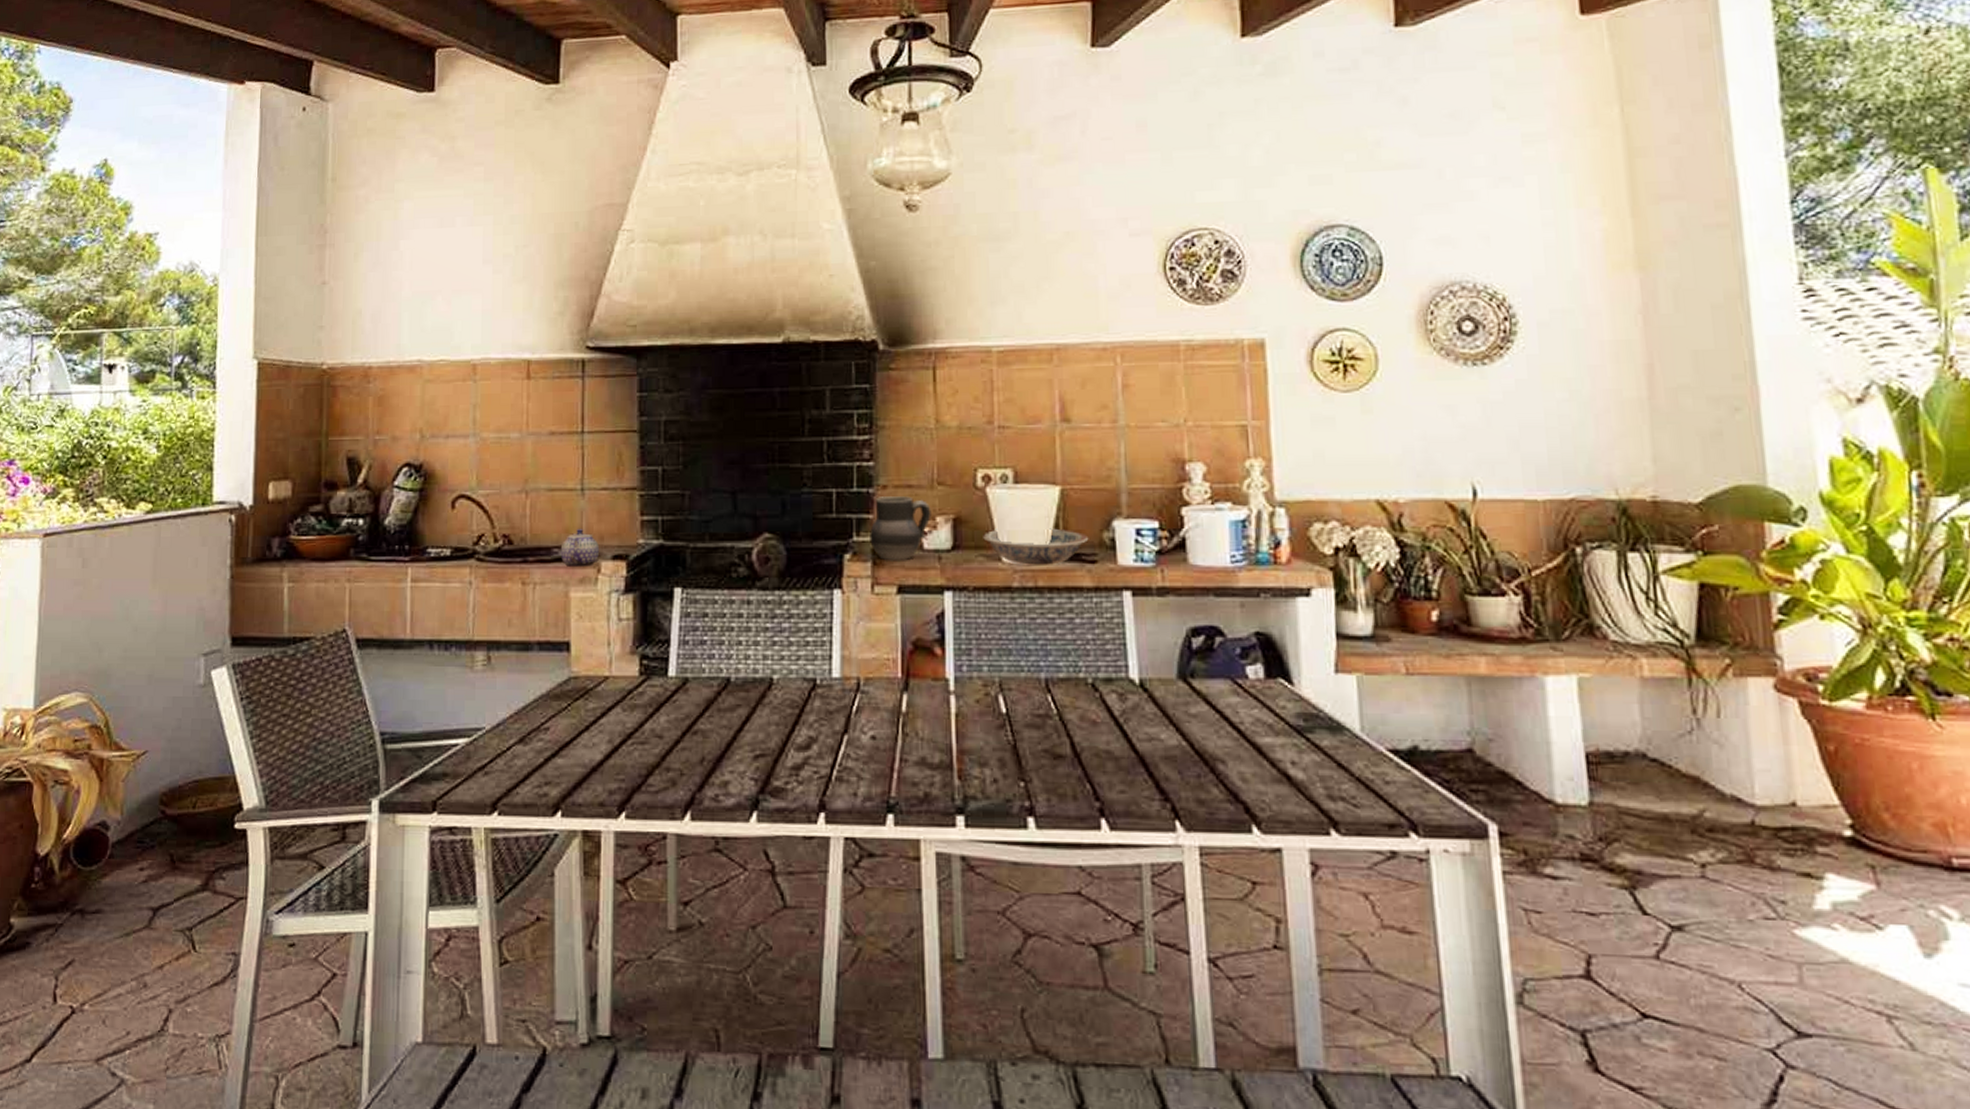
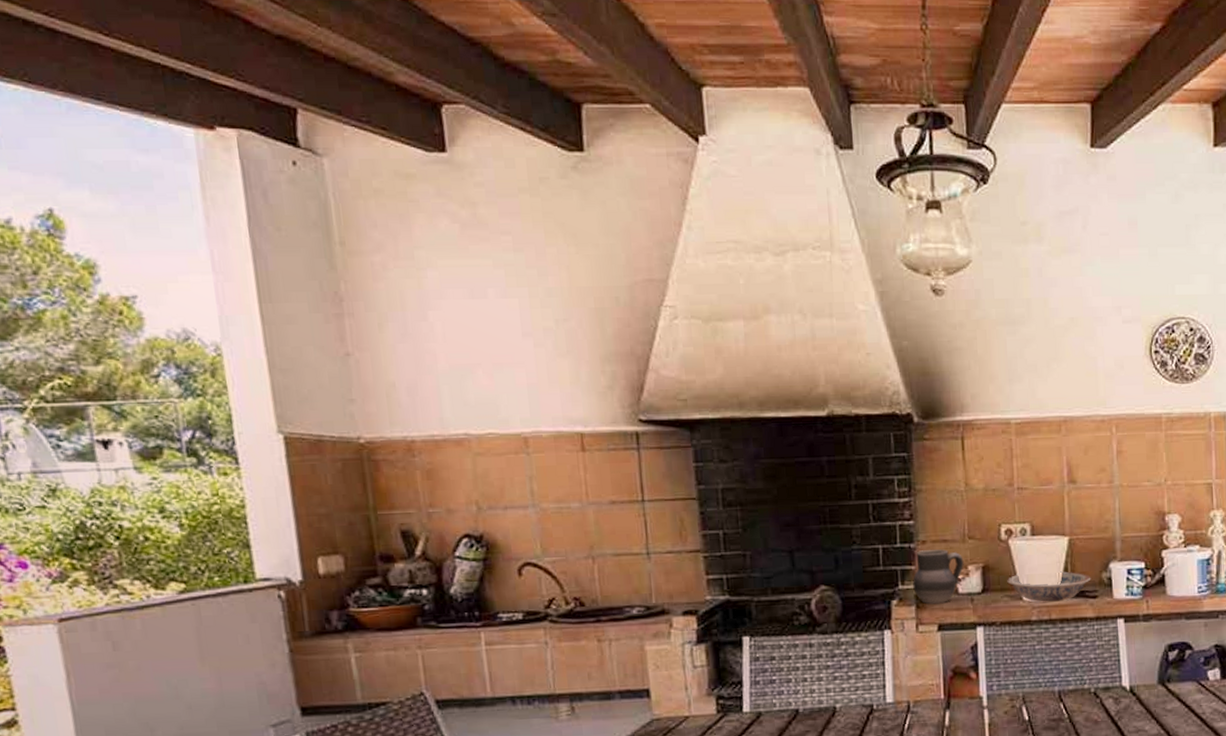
teapot: present [560,528,600,568] -> none [632,588,671,625]

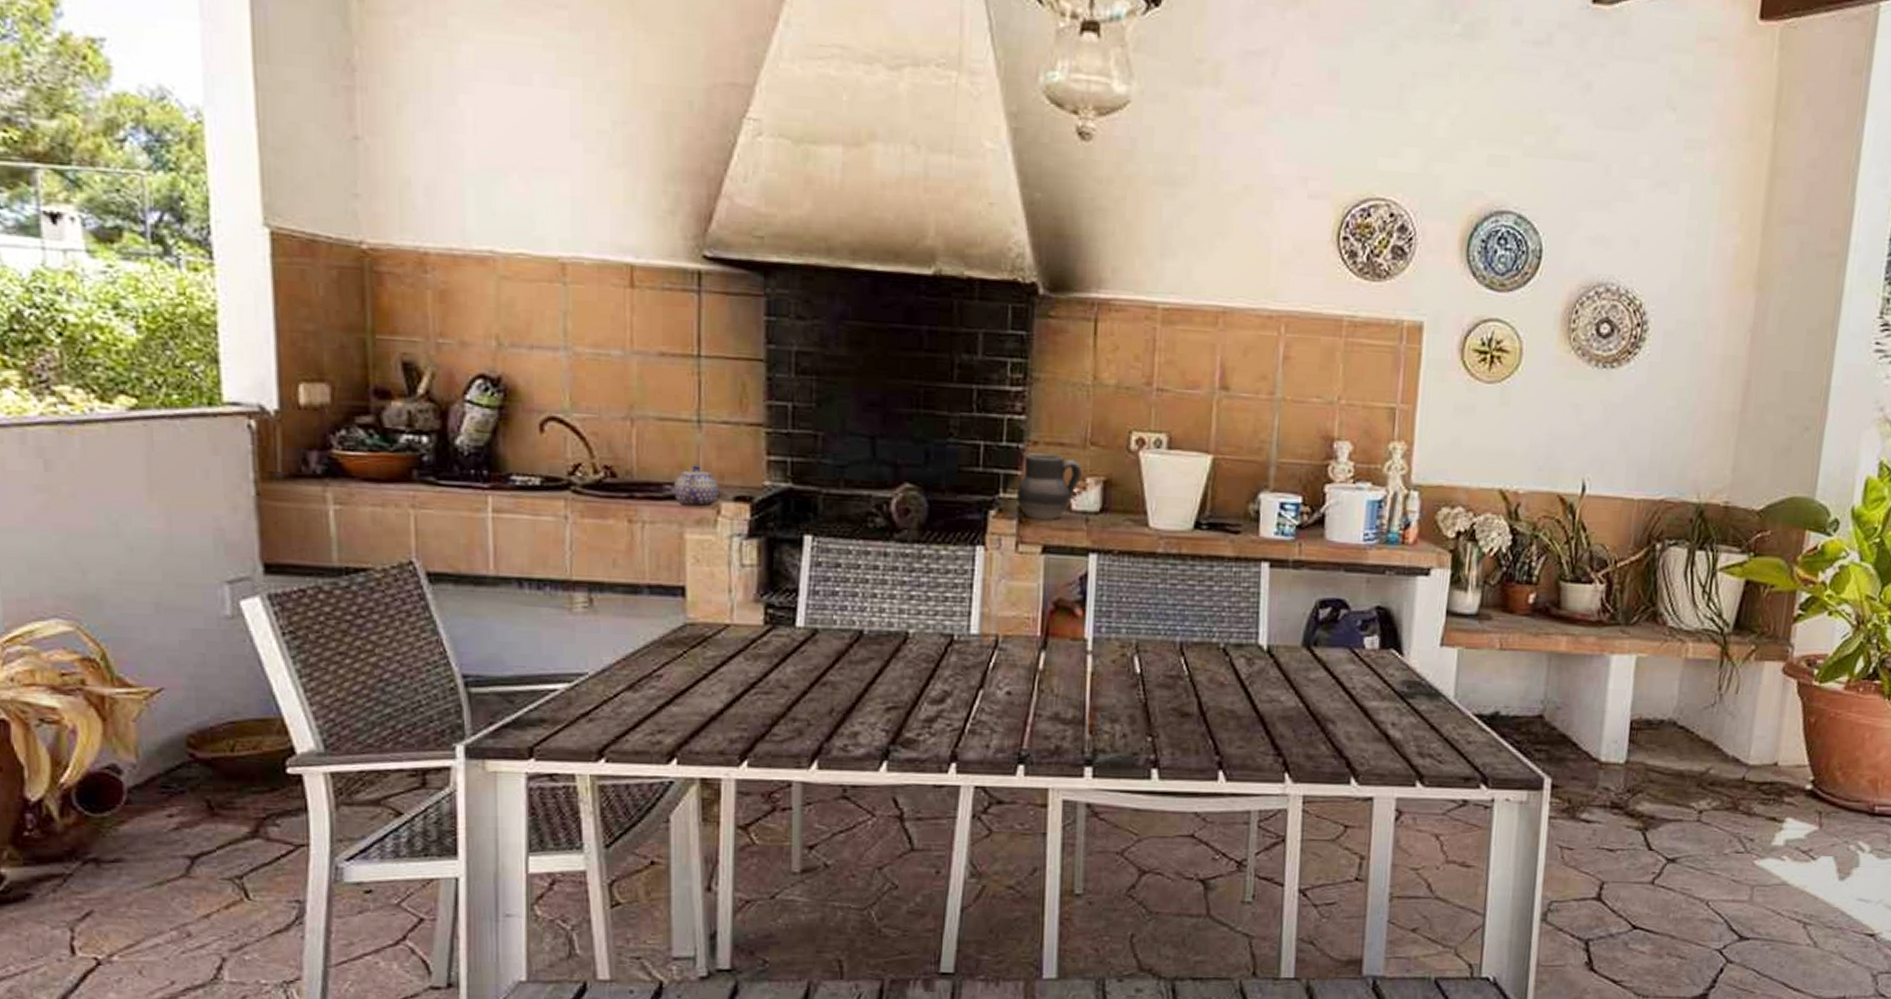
teapot: none [632,588,671,625] -> present [673,464,720,508]
ceramic bowl: present [1007,571,1091,603] -> none [1132,495,1235,534]

